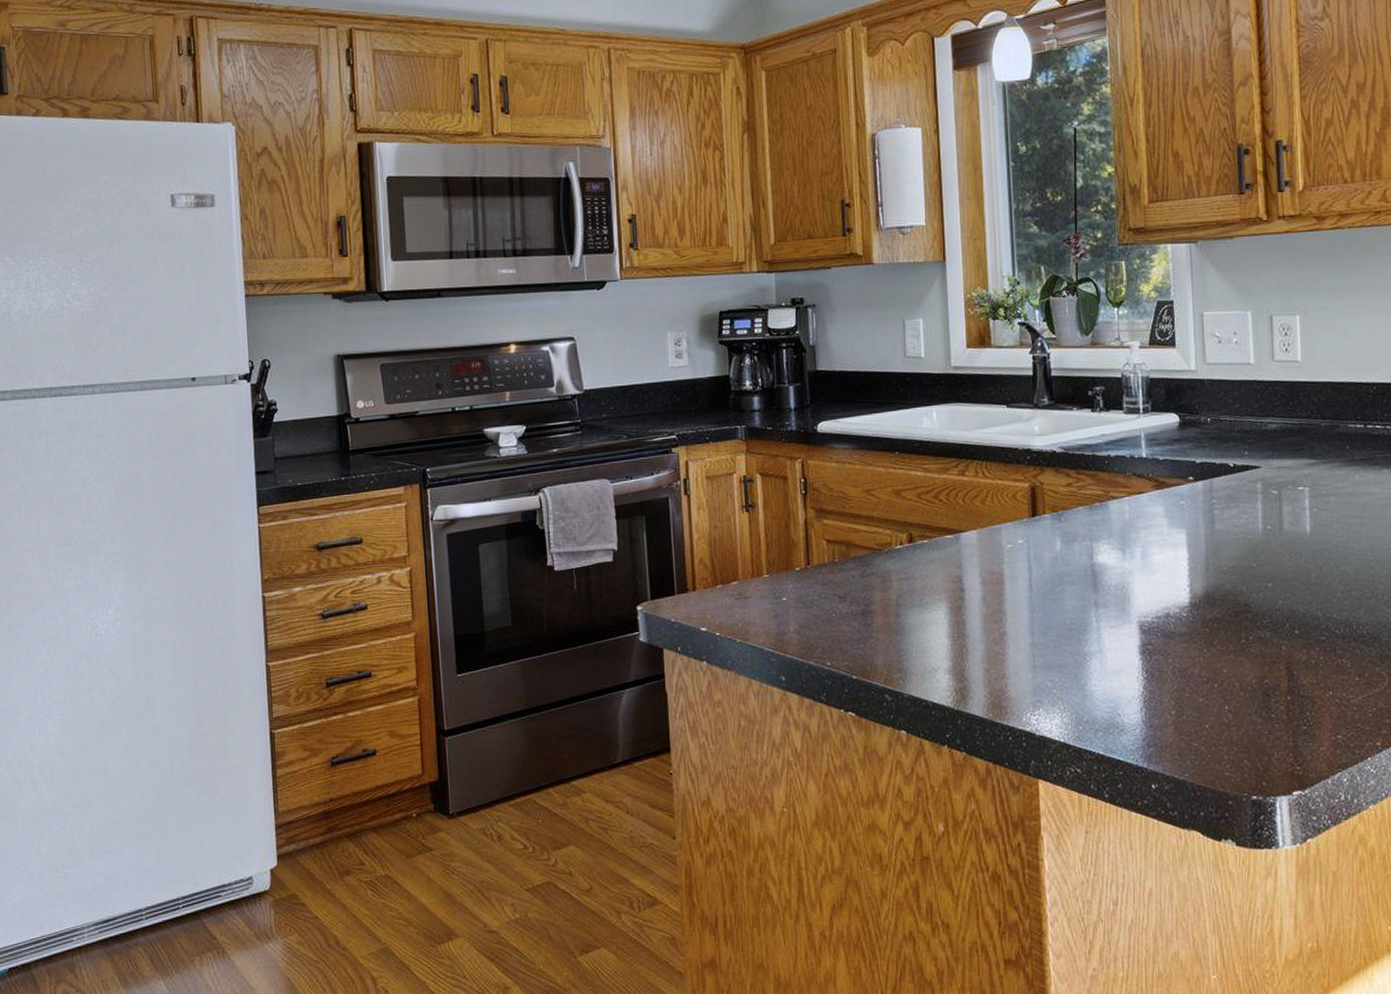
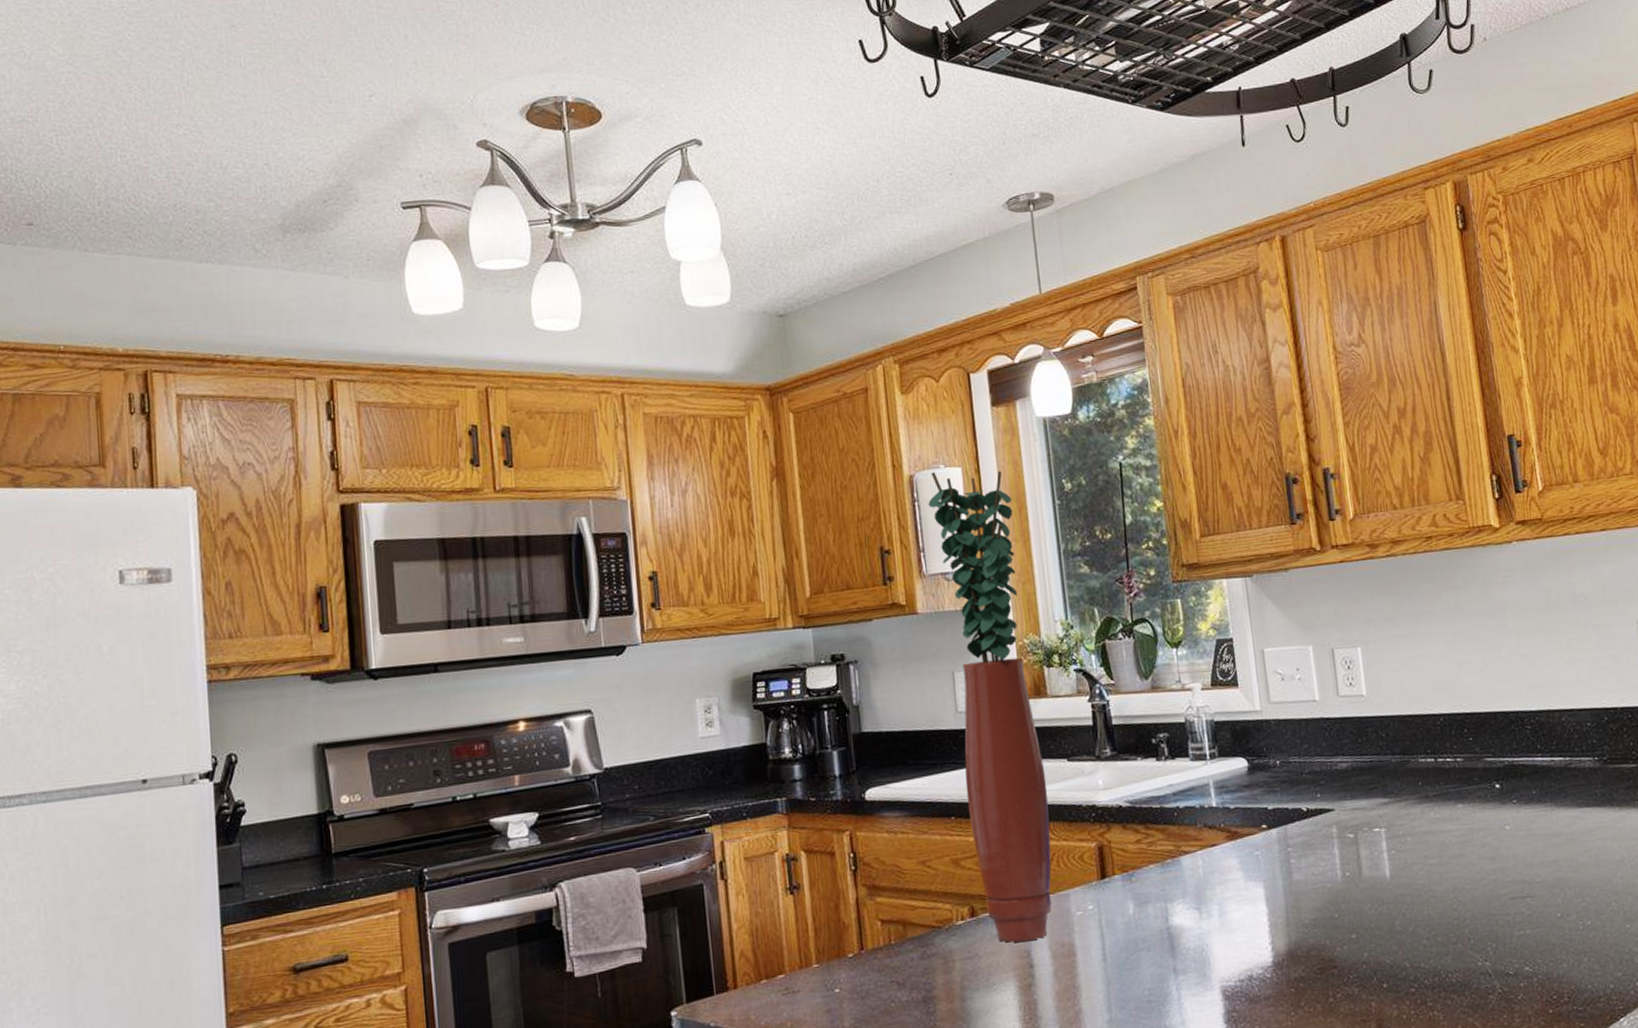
vase: none [888,131,987,569] -> present [928,471,1052,943]

